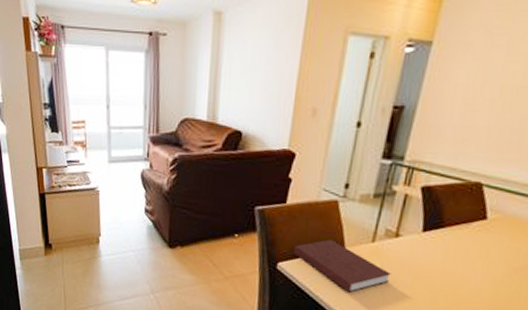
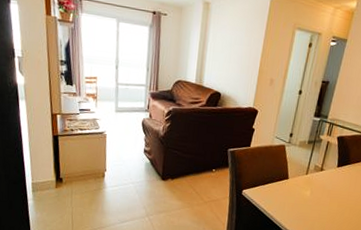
notebook: present [293,239,391,293] -> none [254,173,317,210]

